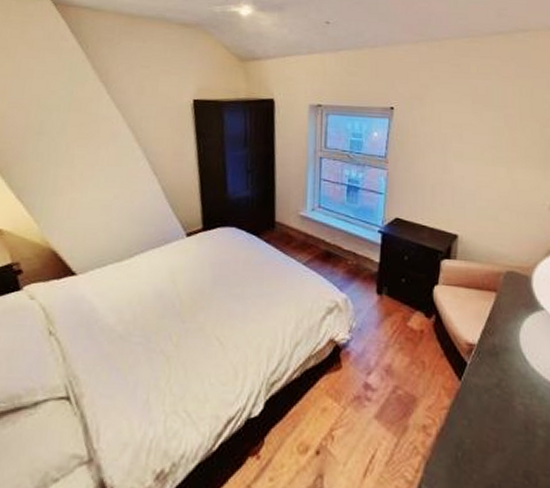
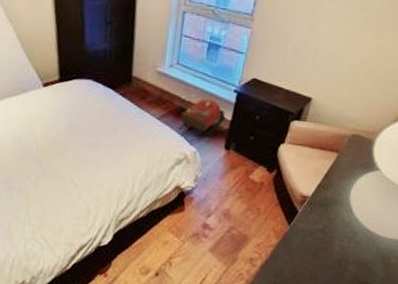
backpack: none [327,241,374,281] -> present [179,98,226,136]

